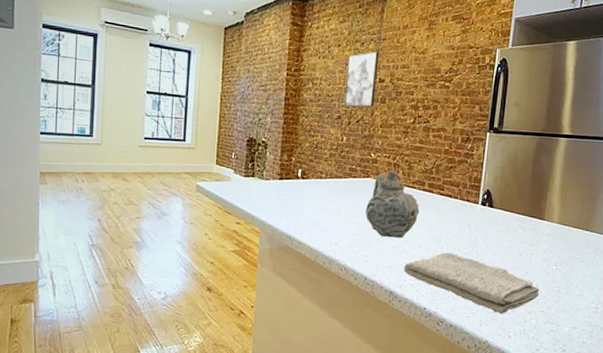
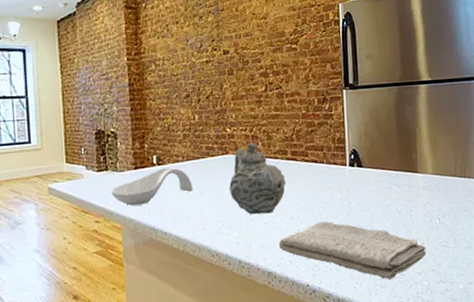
spoon rest: none [255,182,332,214] -> present [111,167,193,206]
wall art: present [344,51,379,108] -> none [188,23,222,85]

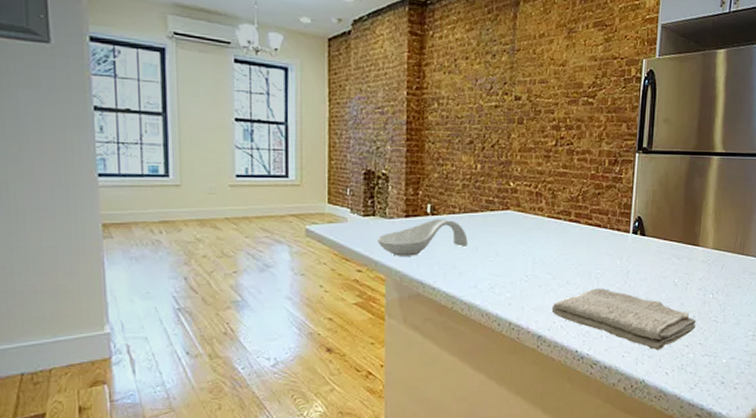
teapot: present [229,142,286,215] -> none [506,199,567,276]

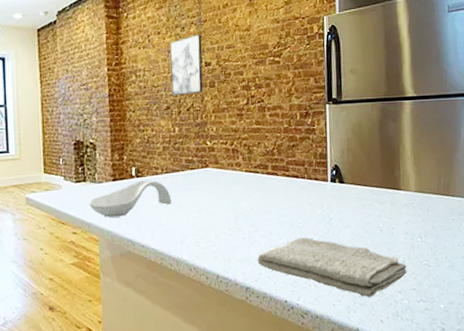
wall art: none [476,64,513,130] -> present [170,34,203,96]

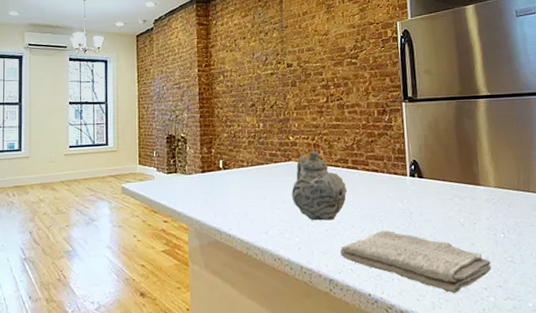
spoon rest: present [89,180,172,218] -> none [180,172,257,207]
wall art: present [170,34,203,96] -> none [254,39,285,95]
teapot: none [208,155,266,229] -> present [291,150,347,221]

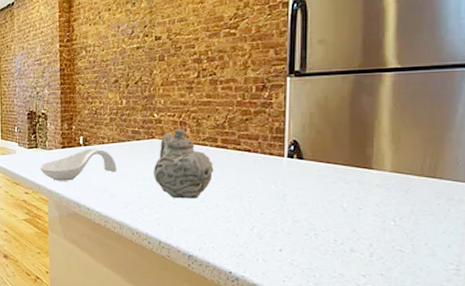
spoon rest: none [180,172,257,207] -> present [40,148,117,181]
washcloth: present [340,230,492,294] -> none [201,212,374,278]

